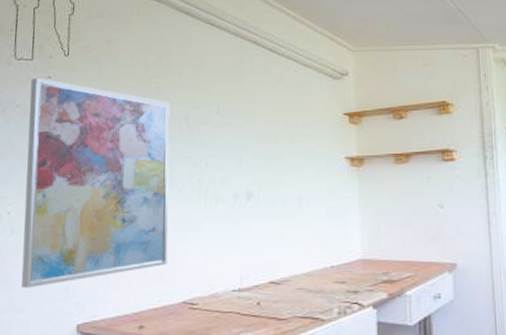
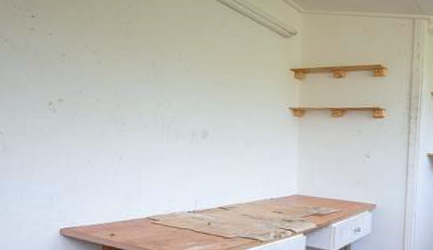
wall art: present [21,77,170,289] -> none [13,16,139,197]

